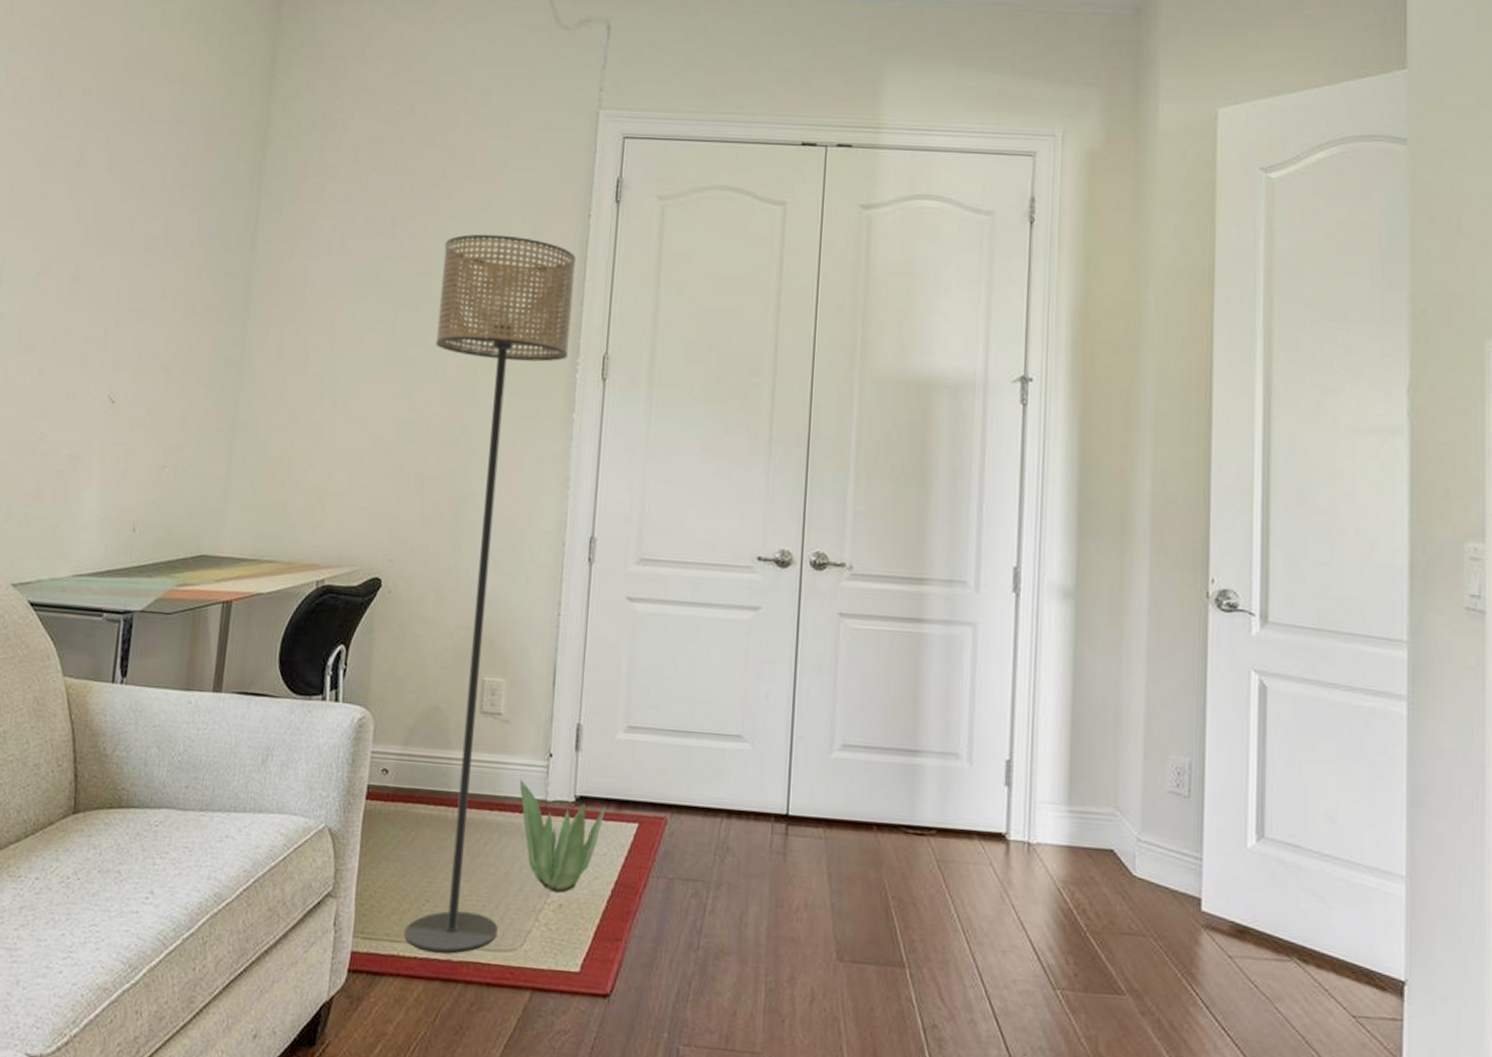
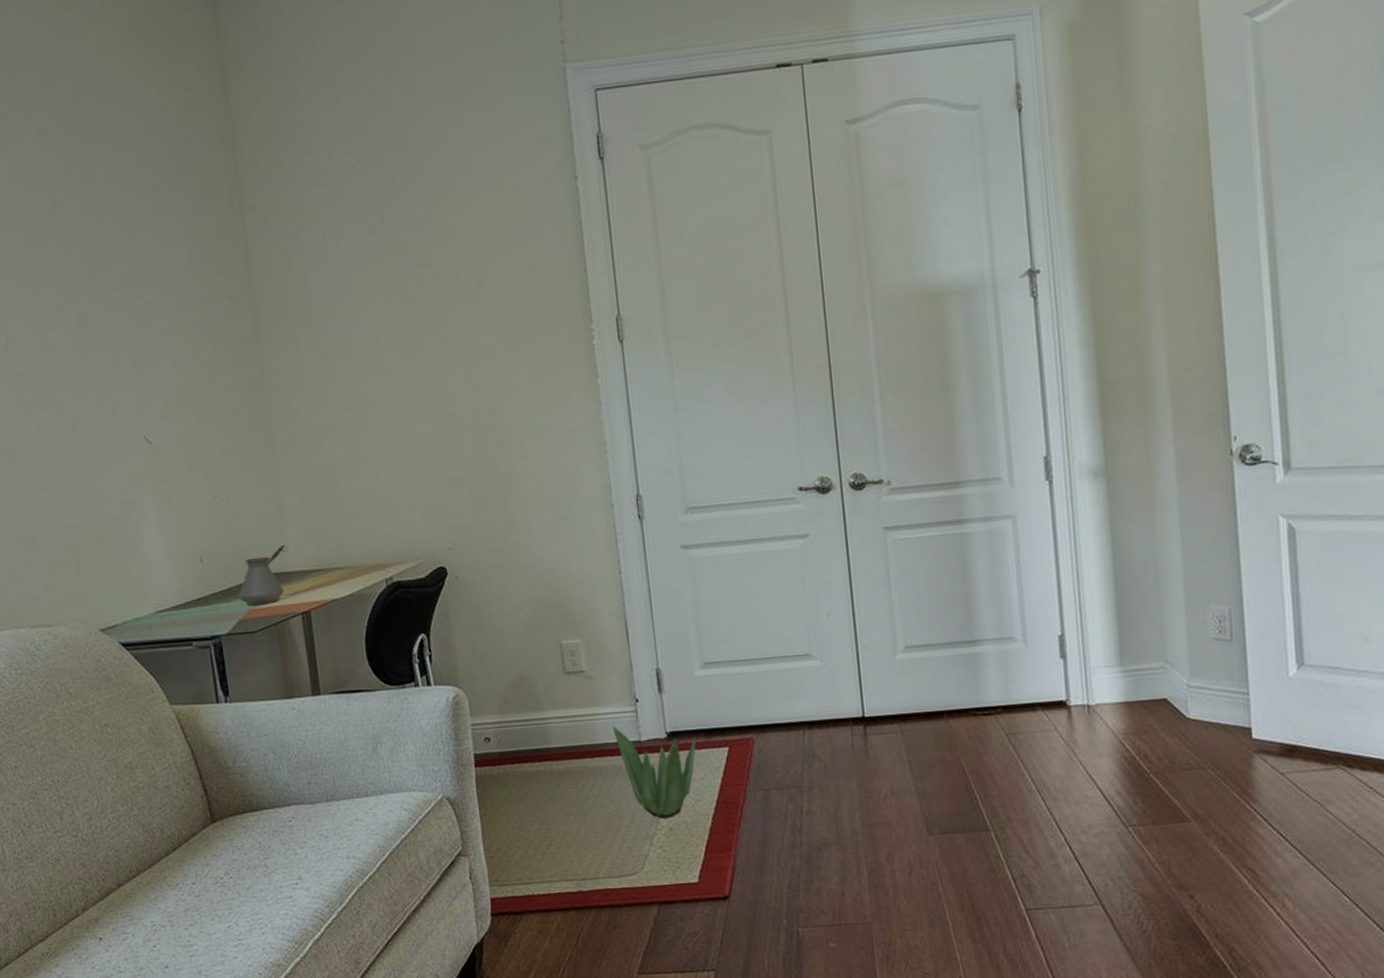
coffee pot: none [163,527,226,587] -> present [239,544,289,606]
floor lamp: present [404,234,576,953] -> none [438,211,619,887]

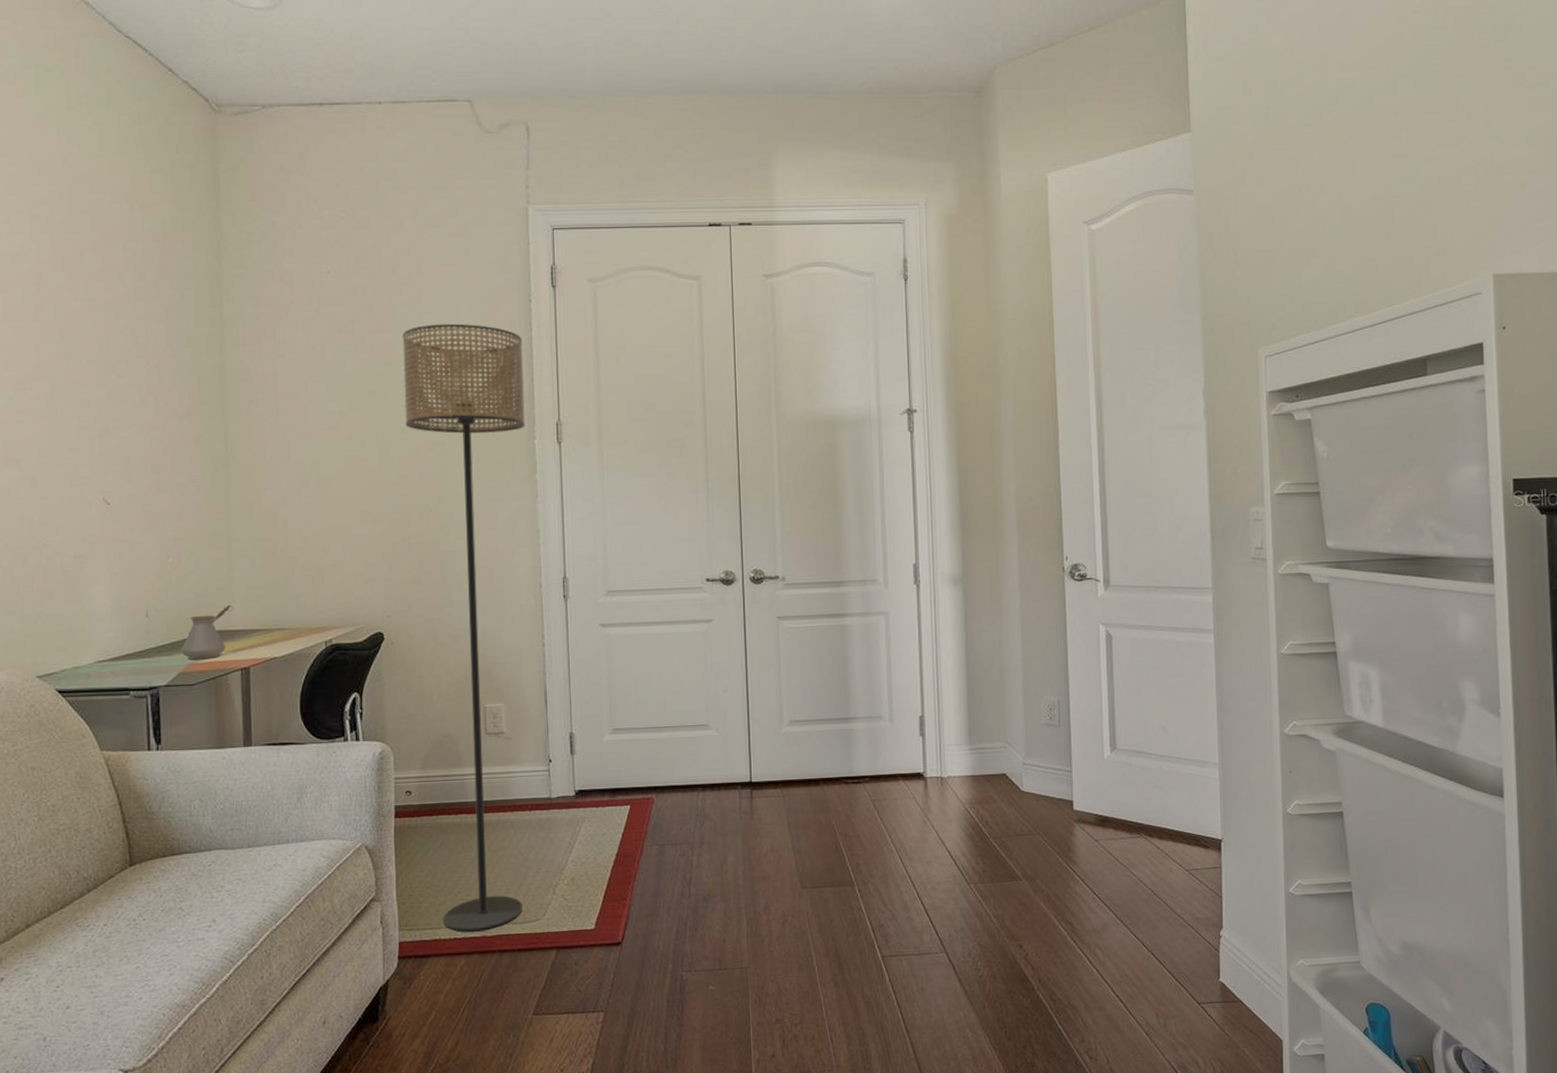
floor lamp: none [438,211,619,887] -> present [402,323,525,932]
plant: present [612,725,697,820] -> none [526,783,602,871]

